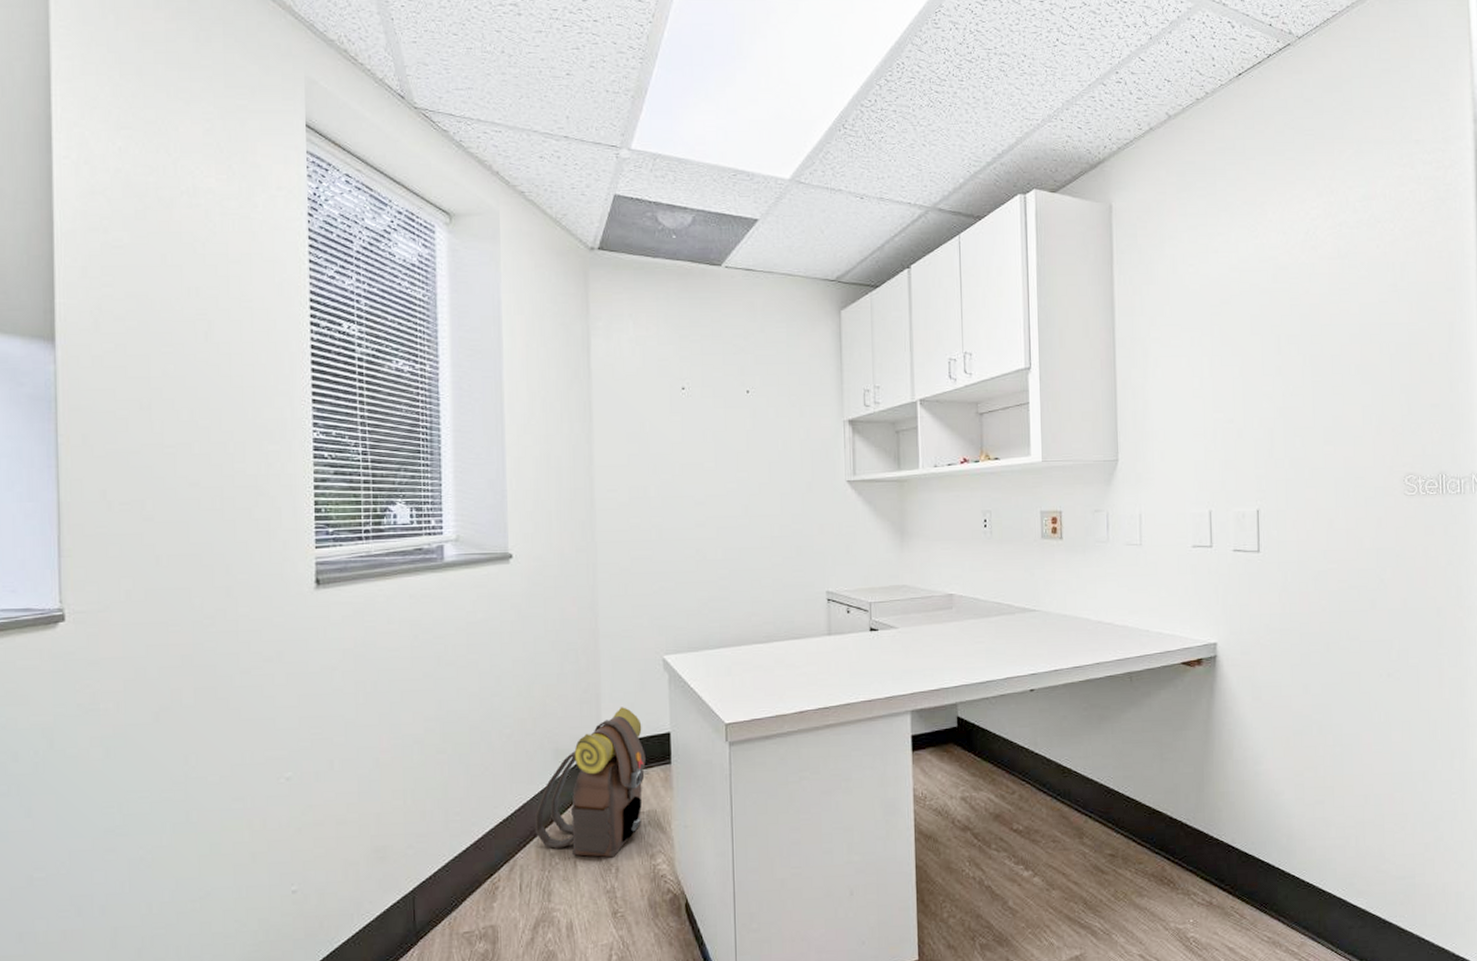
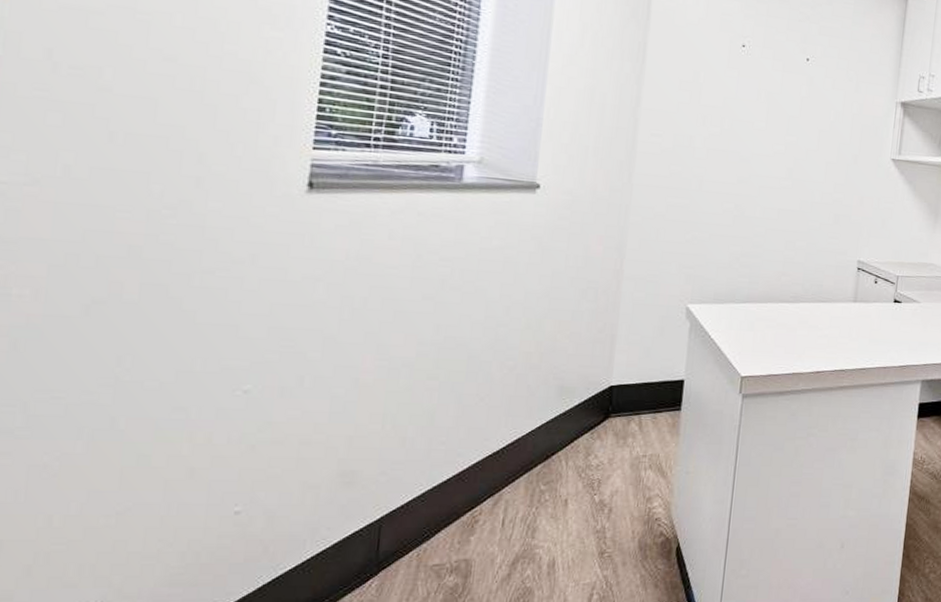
backpack: present [534,707,646,858] -> none [526,350,656,498]

